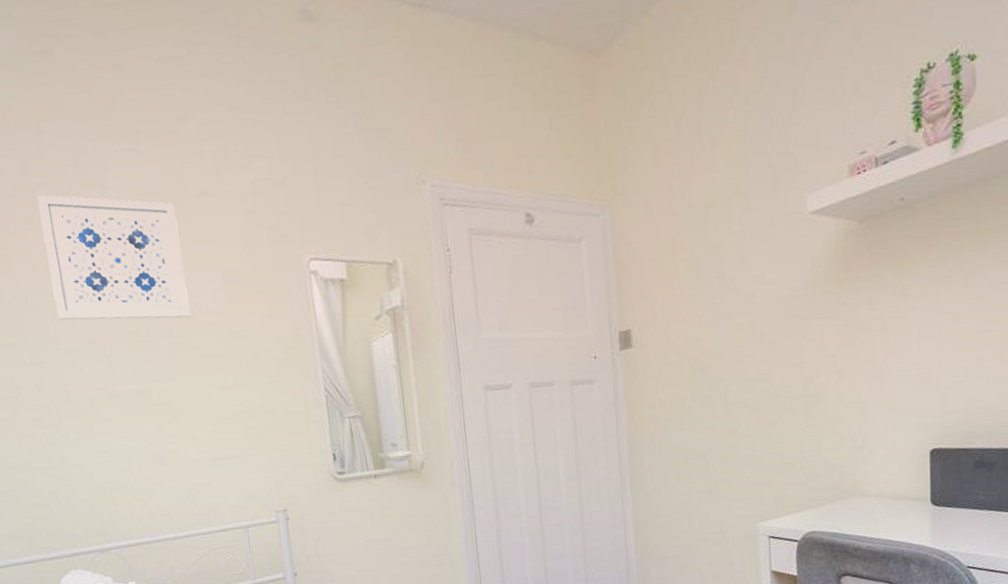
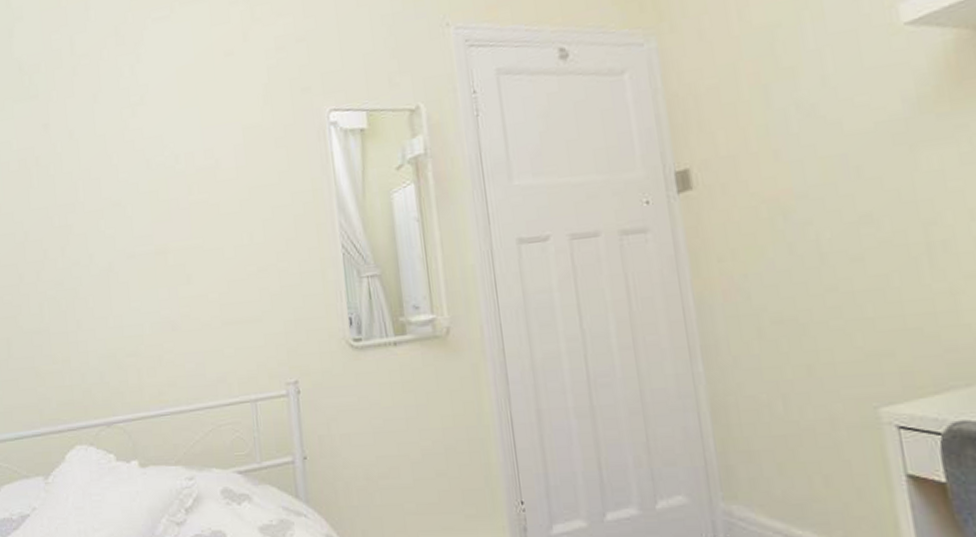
wall art: present [37,195,191,320] -> none [80,64,211,183]

